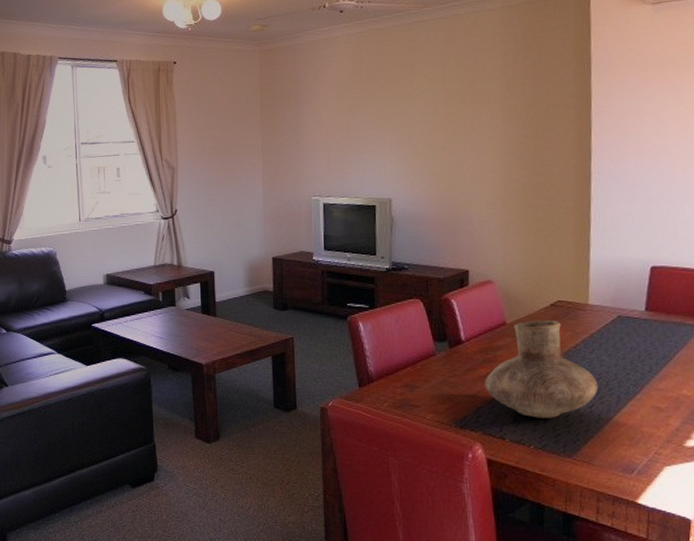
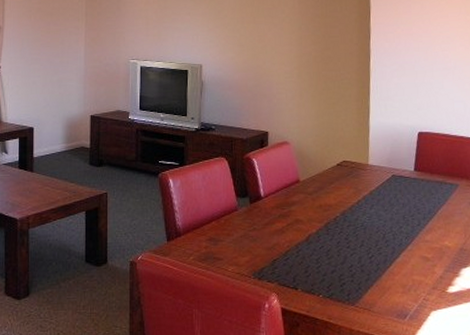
vase: present [485,320,599,418] -> none [280,178,377,269]

